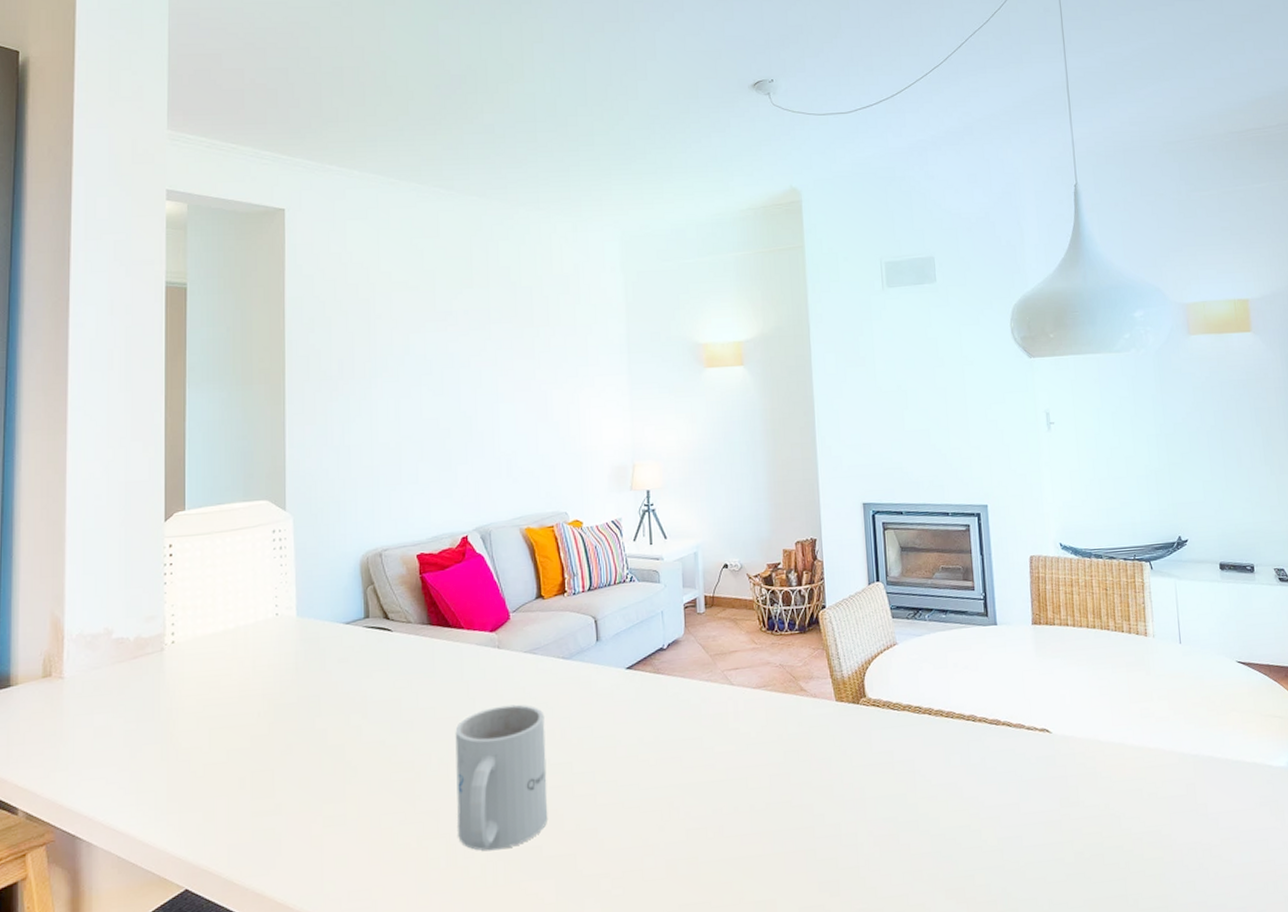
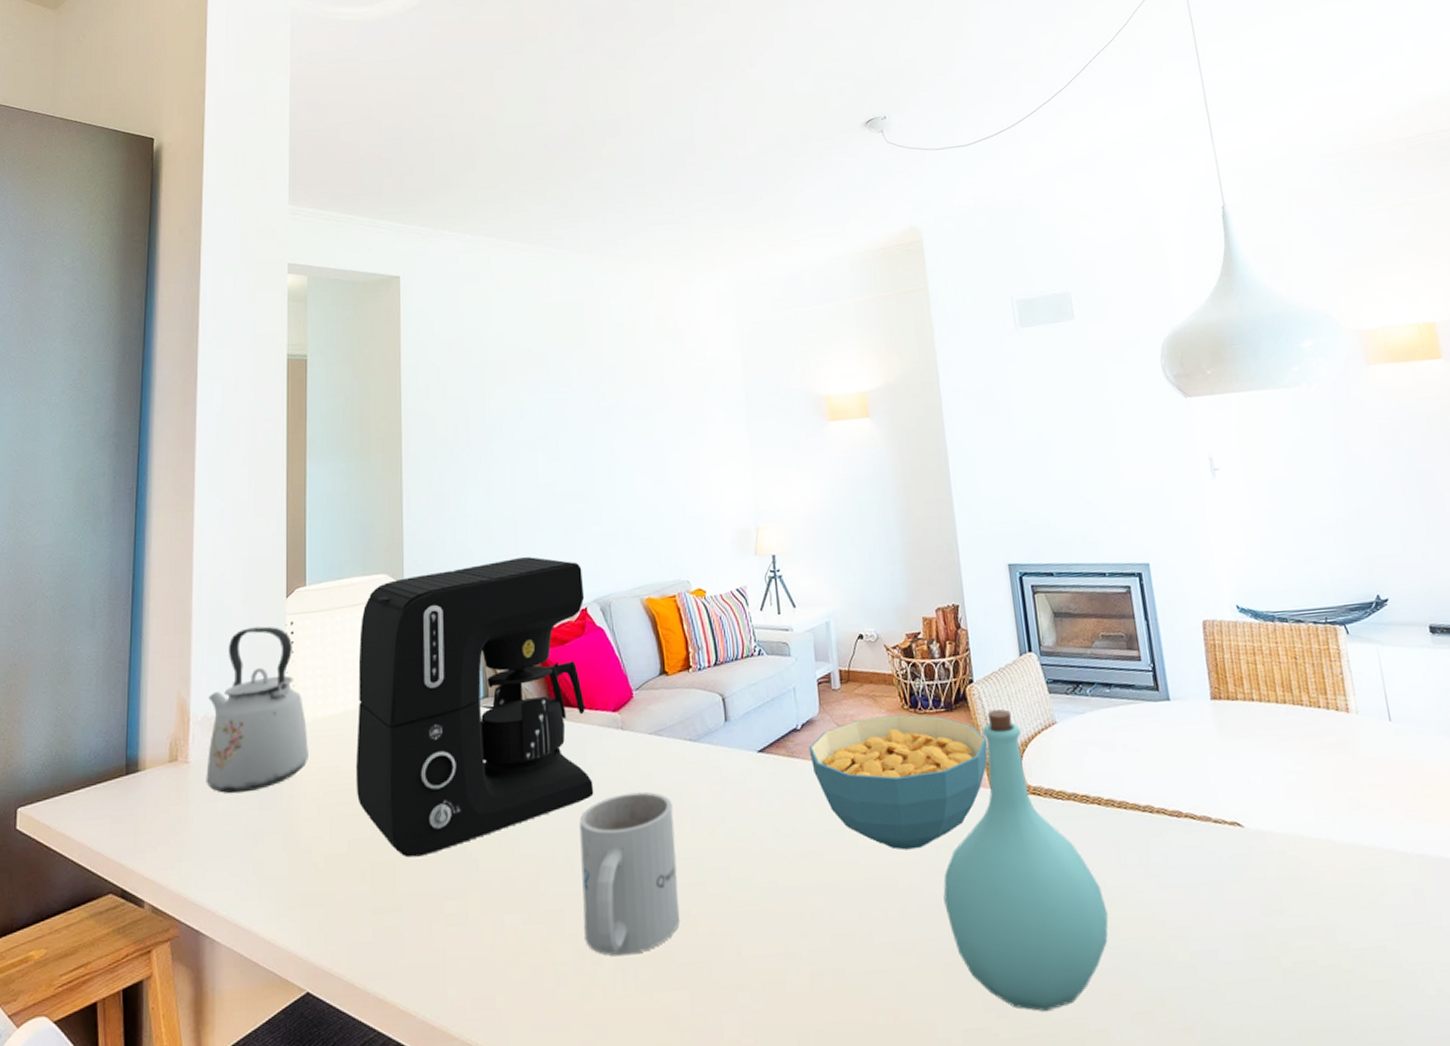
kettle: none [81,548,187,708] -> present [206,626,308,794]
coffee maker: none [235,486,470,766] -> present [355,556,594,858]
cereal bowl: none [673,636,835,755] -> present [809,714,988,850]
bottle: none [789,632,931,890] -> present [943,709,1109,1011]

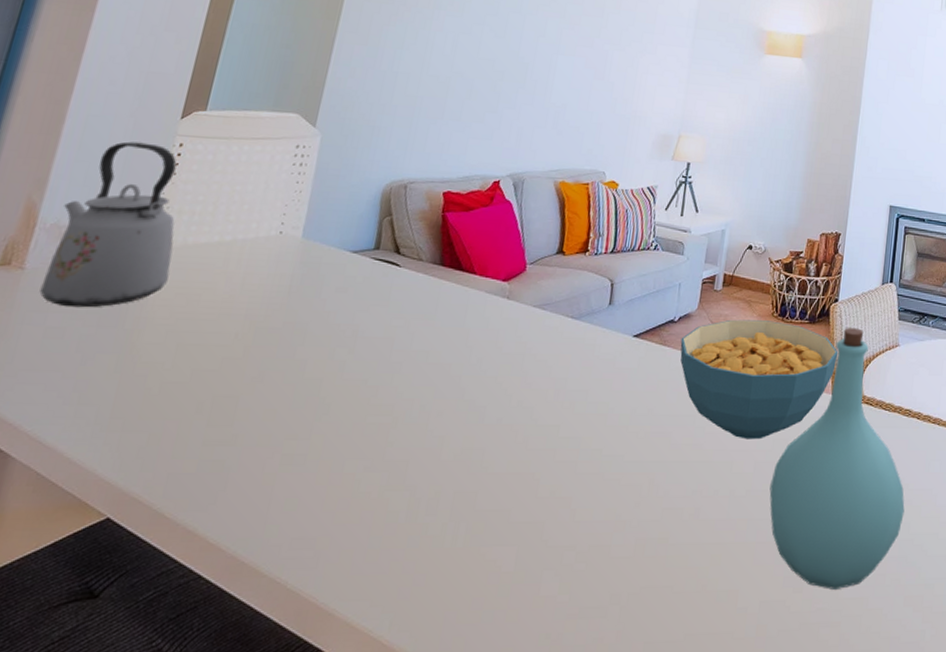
coffee maker: present [355,556,594,858] -> none [213,121,504,394]
mug: present [579,791,680,956] -> none [424,358,541,510]

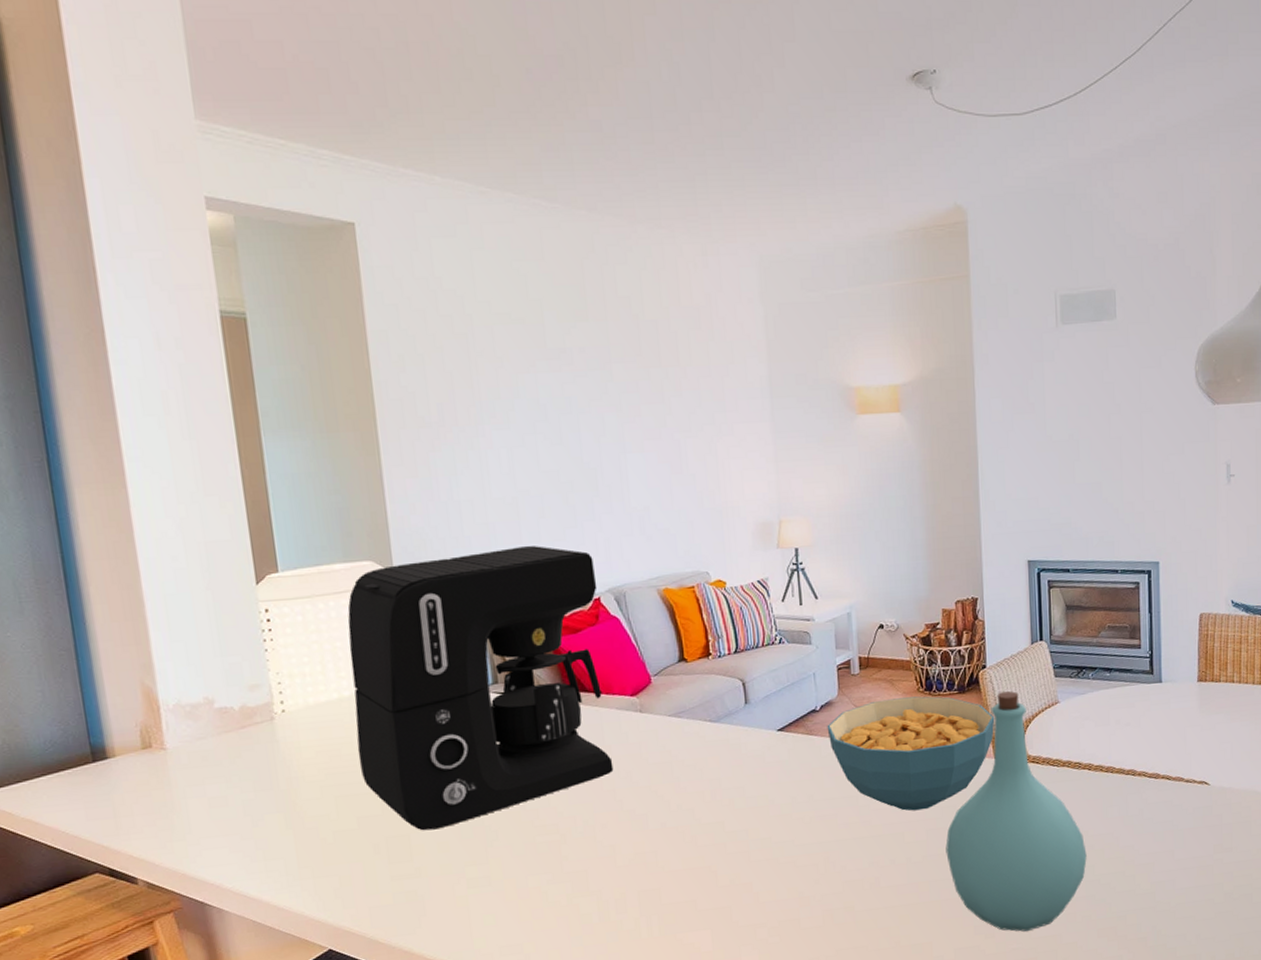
kettle: present [39,141,177,308] -> none [178,613,304,778]
coffee maker: none [213,121,504,394] -> present [347,545,614,831]

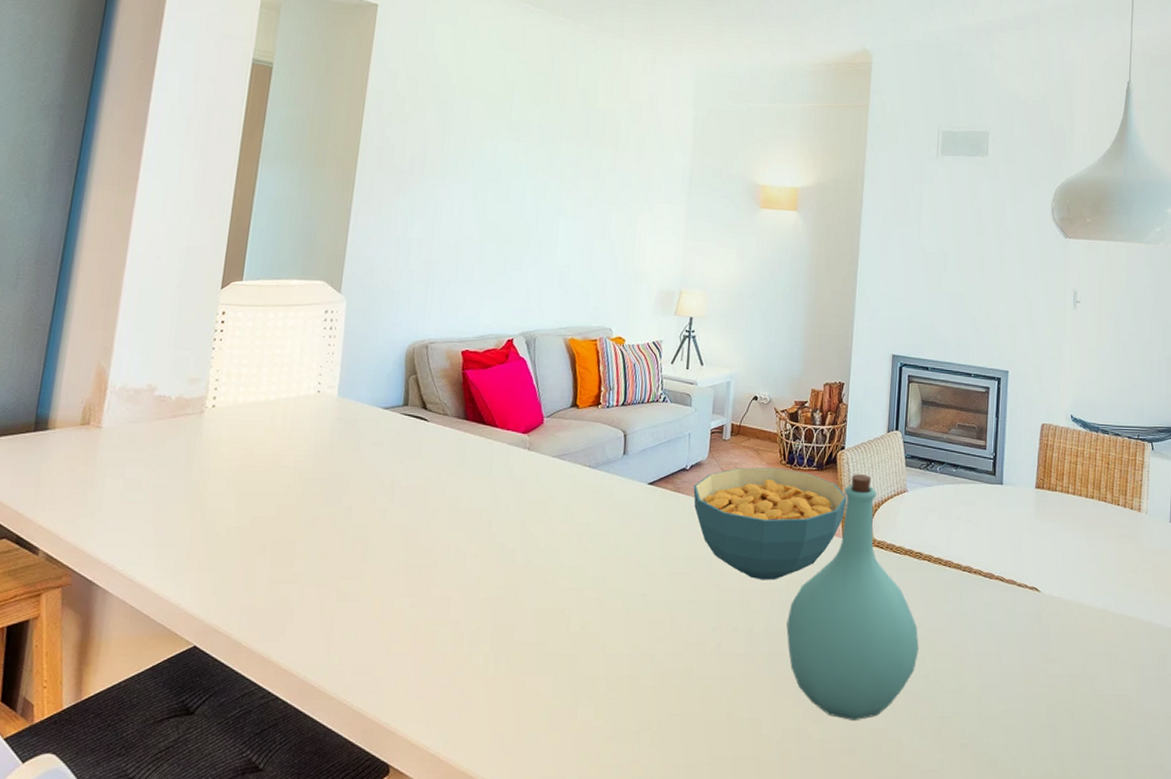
coffee maker: present [347,545,614,831] -> none [267,284,514,538]

